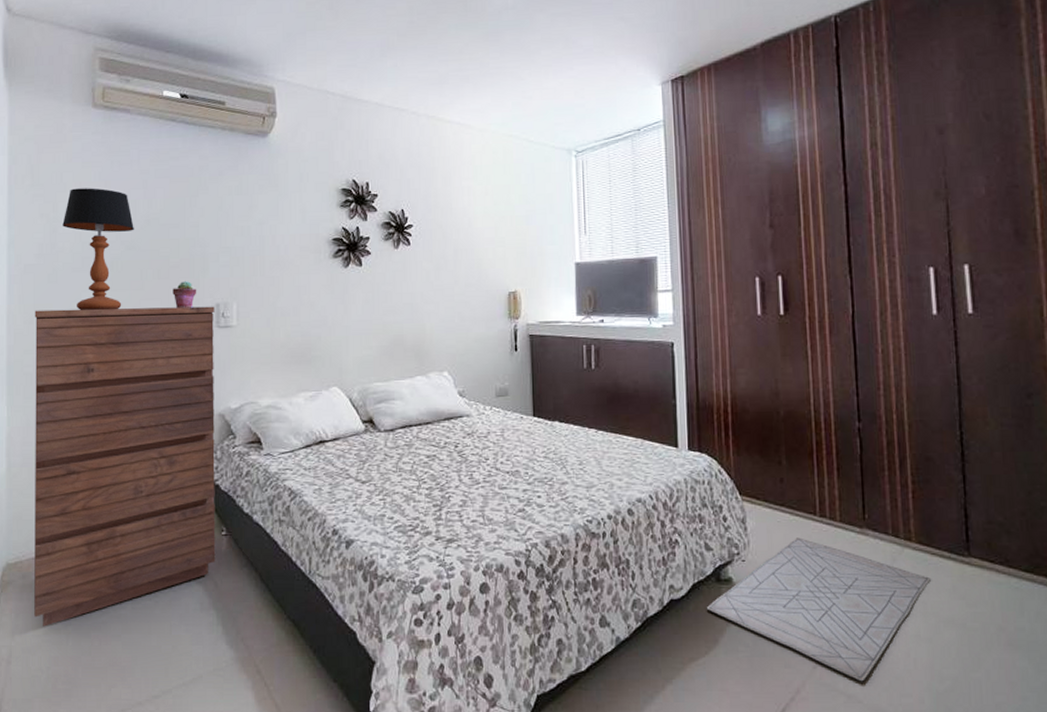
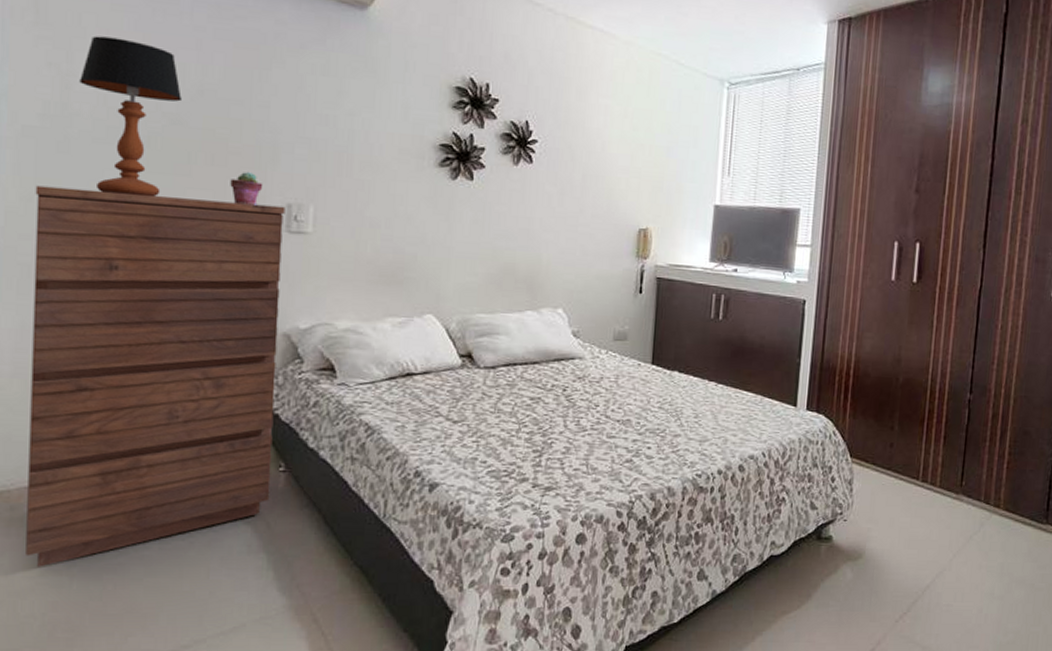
rug: present [706,537,932,682] -> none [804,500,1012,635]

